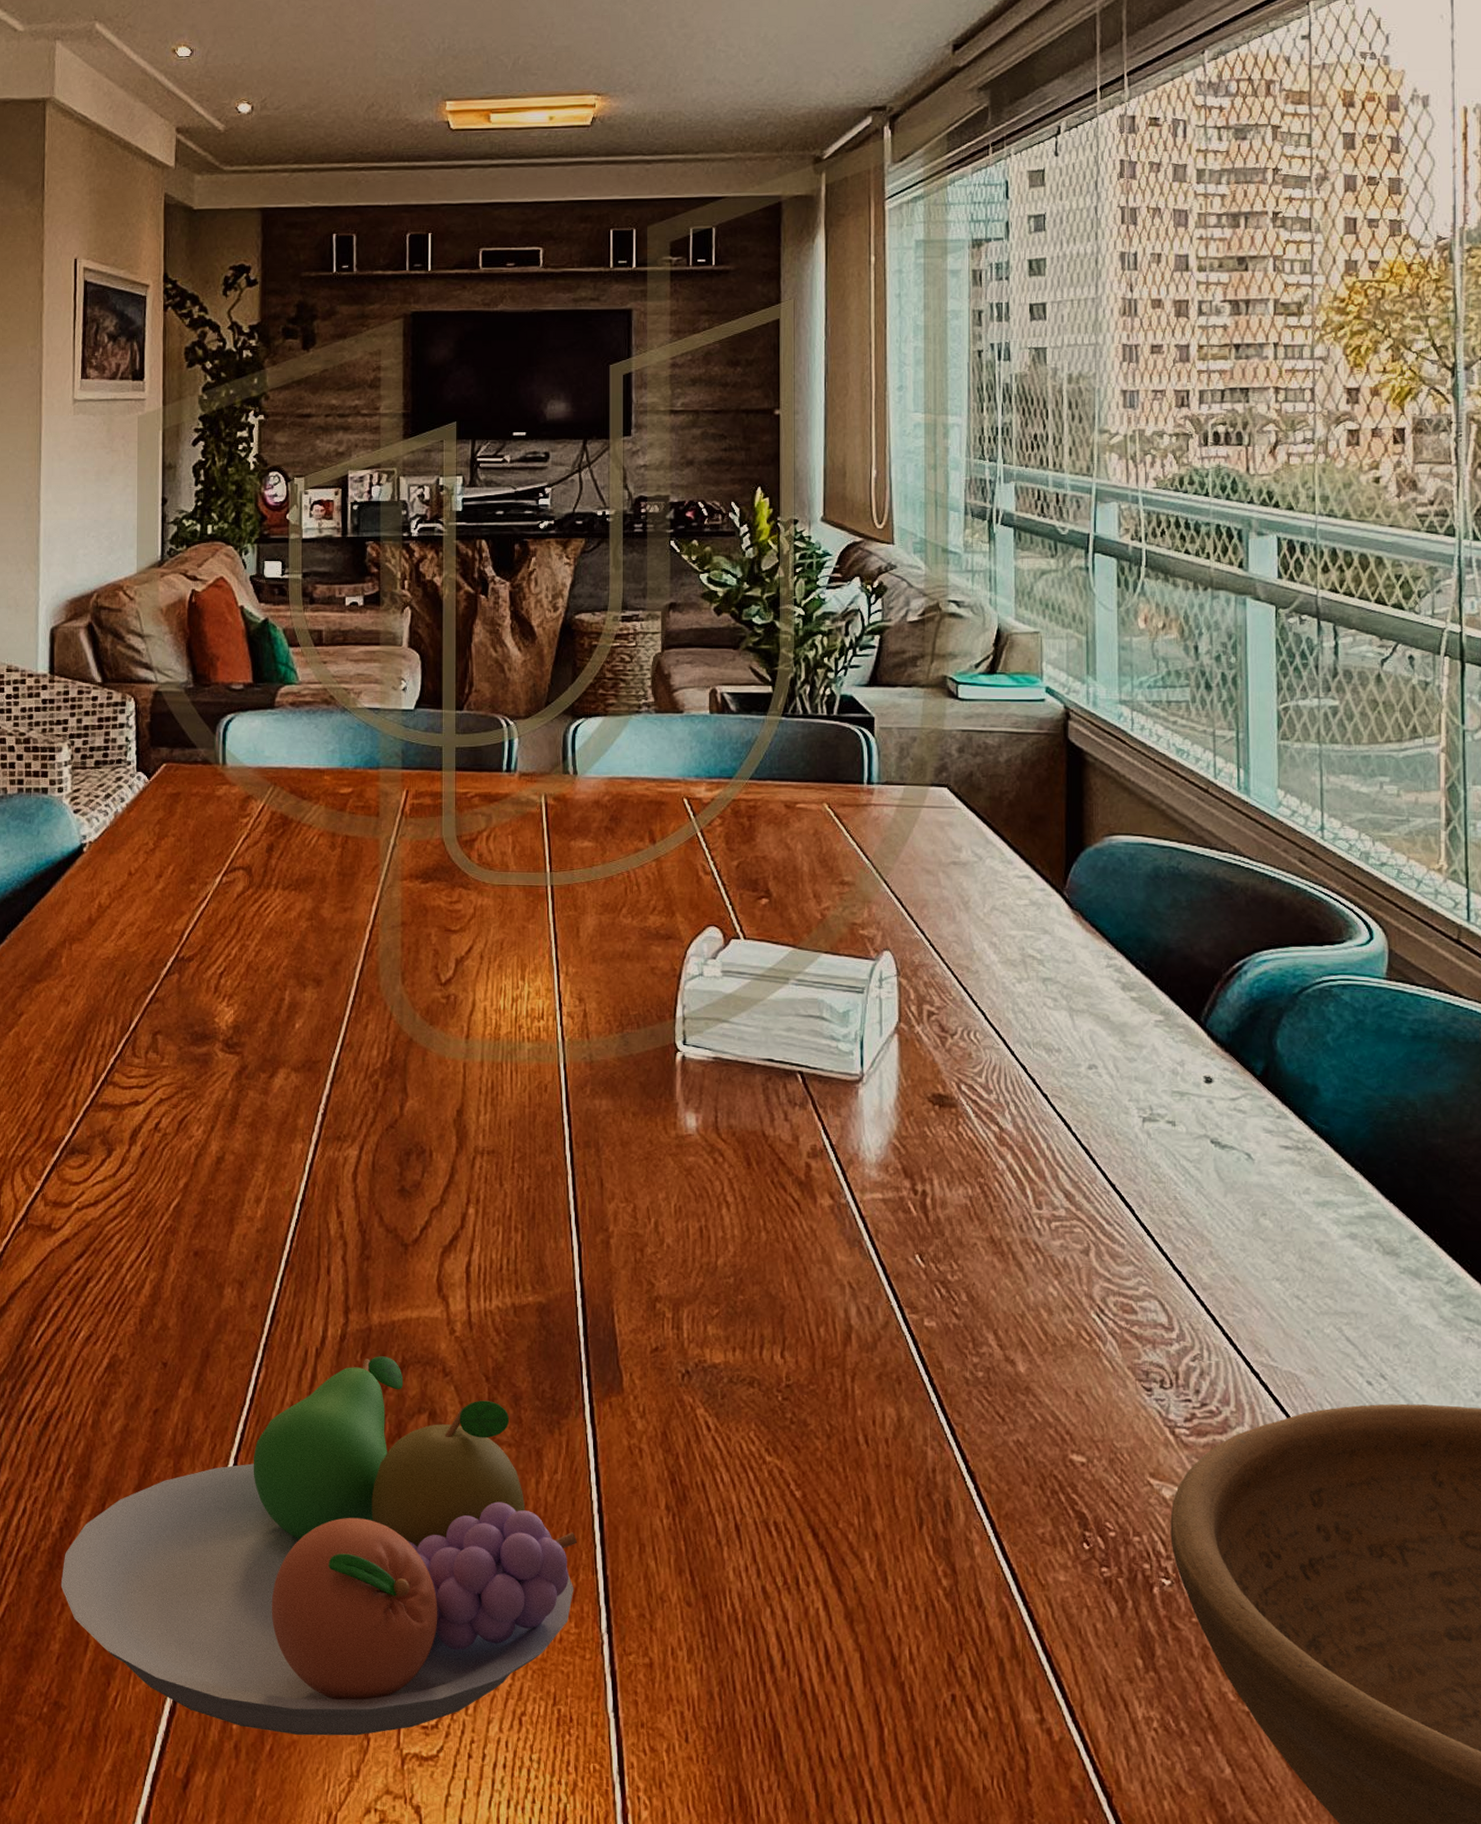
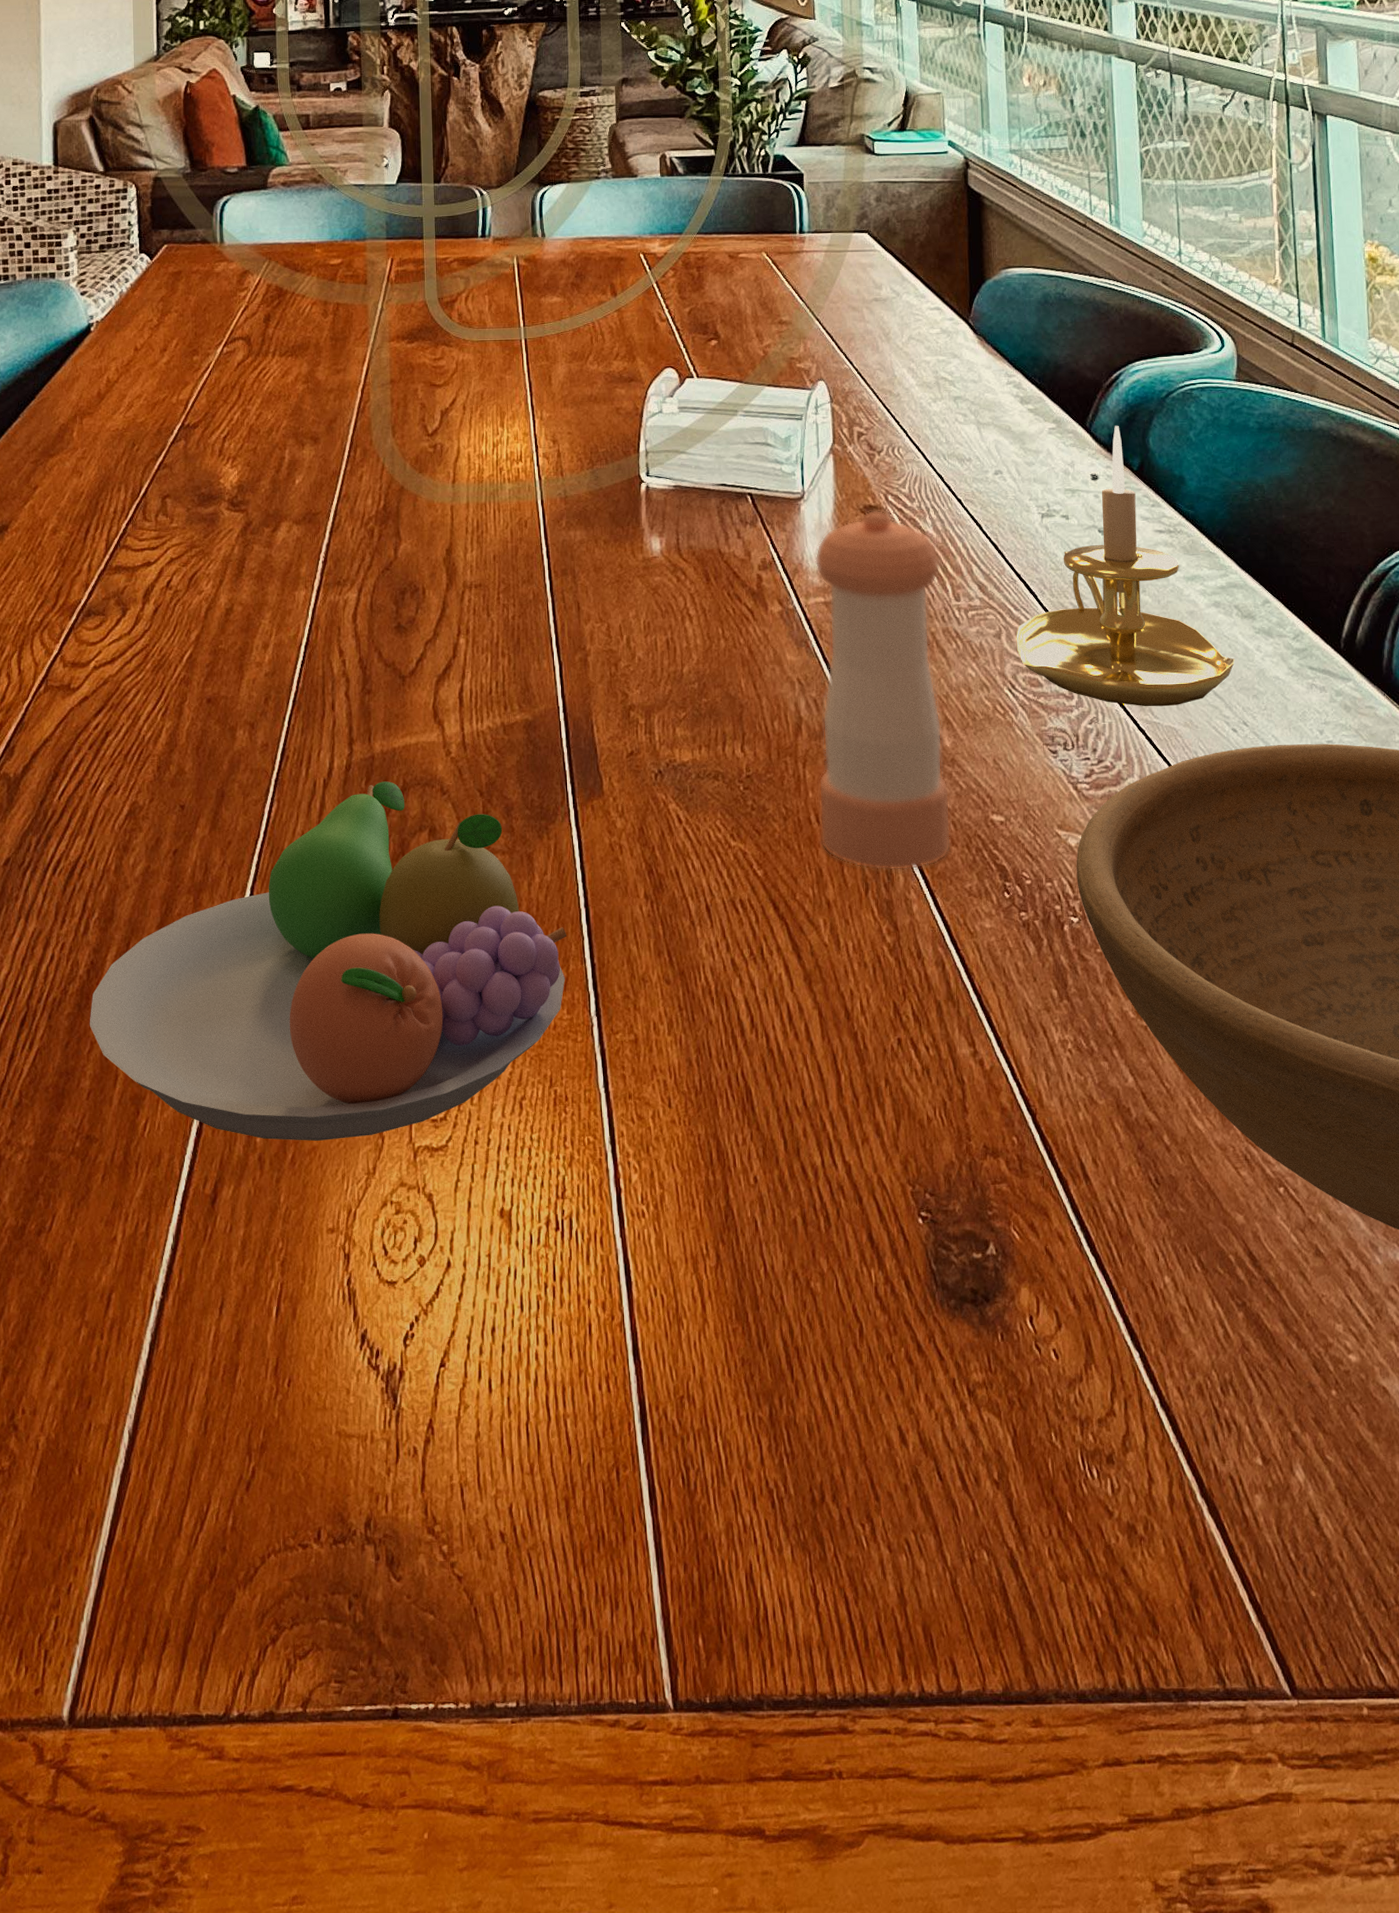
pepper shaker: none [869,1100,1022,1508] -> present [815,510,951,871]
candle holder: none [1107,1022,1374,1349] -> present [1016,425,1235,707]

